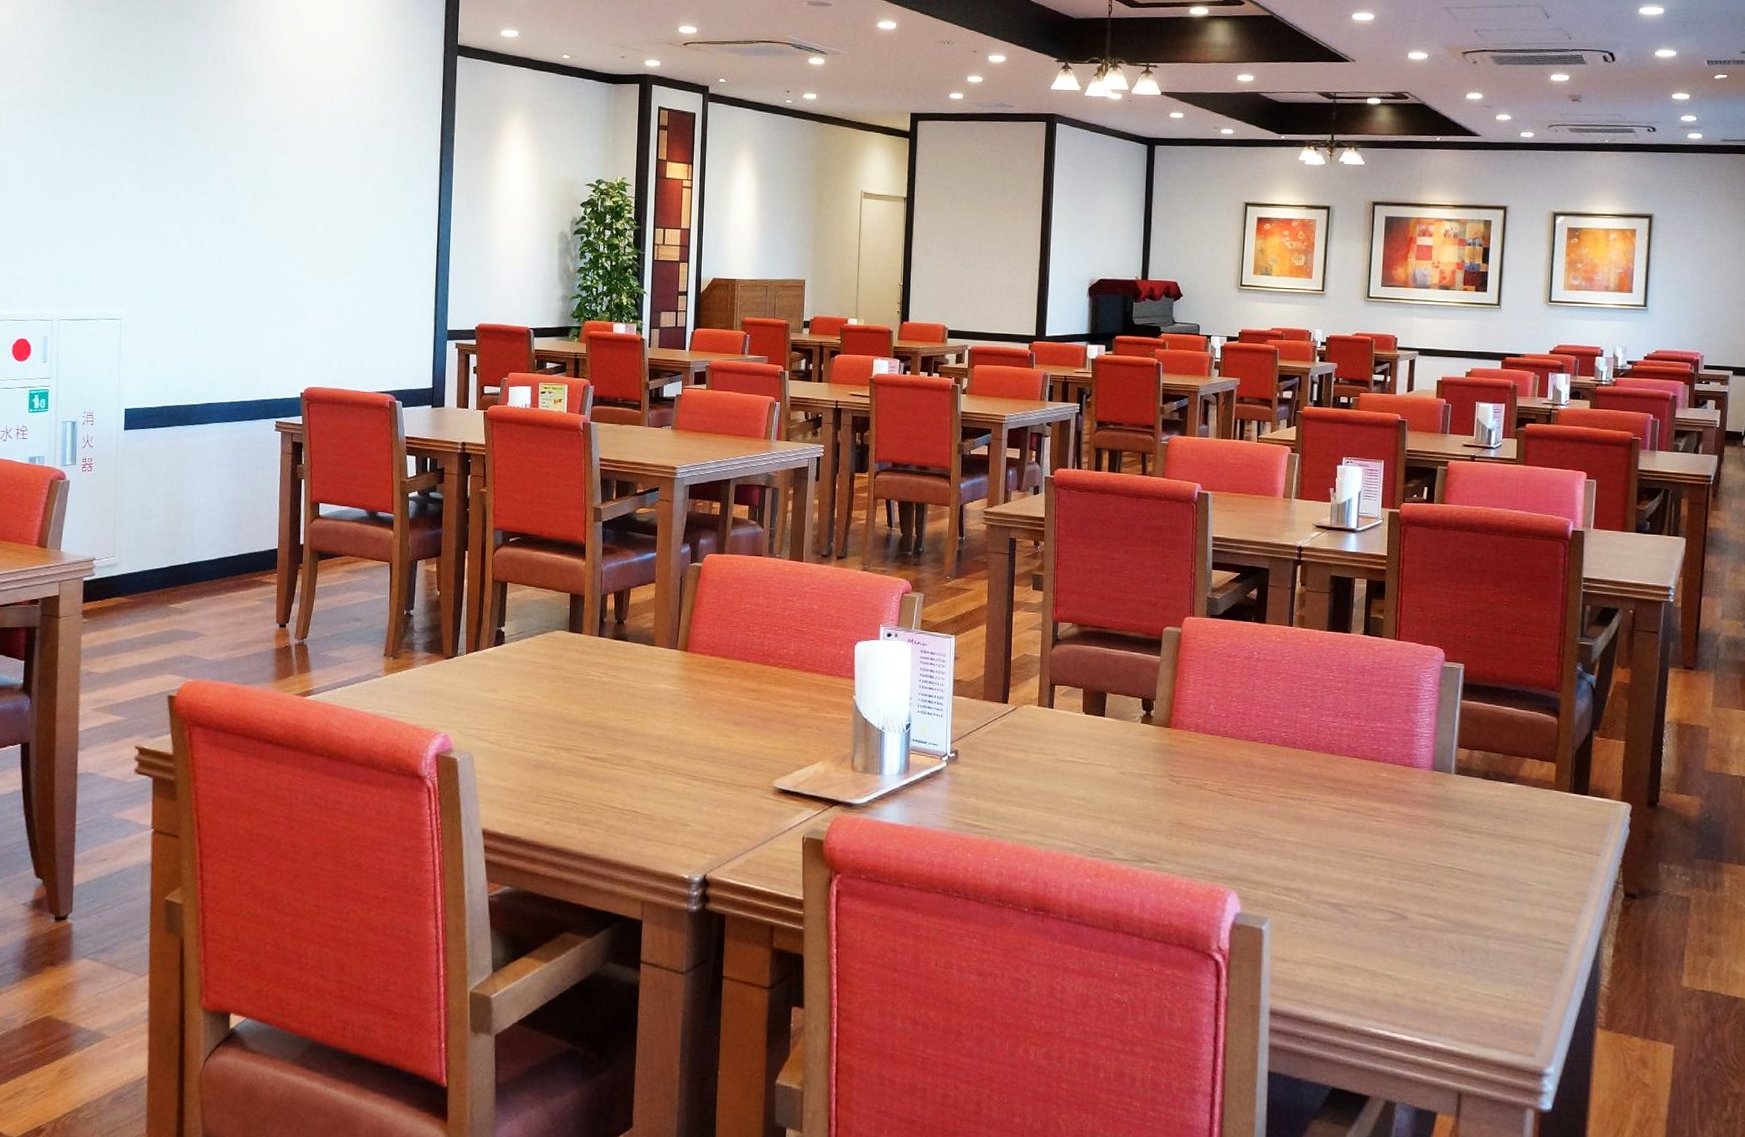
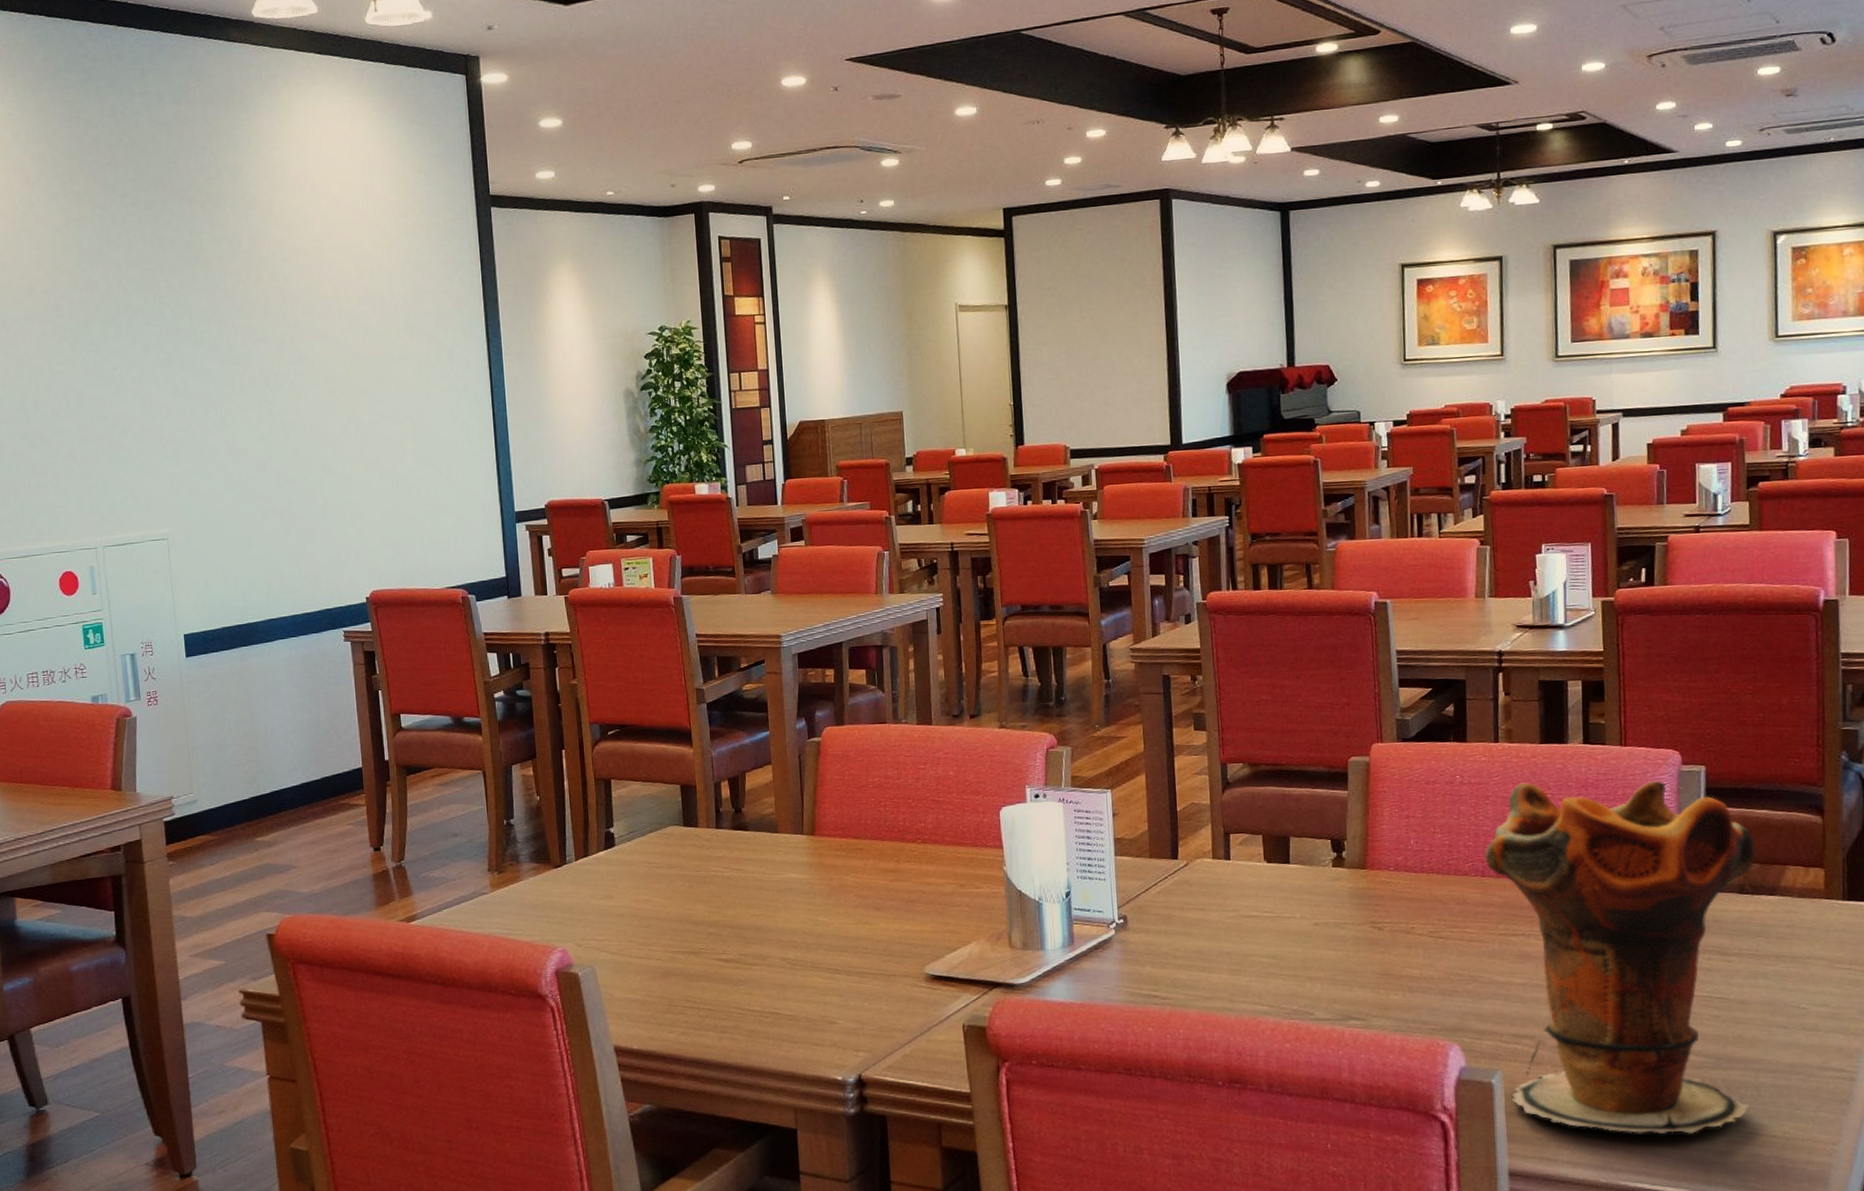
decorative vase: none [1272,664,1501,989] -> present [1485,781,1756,1134]

